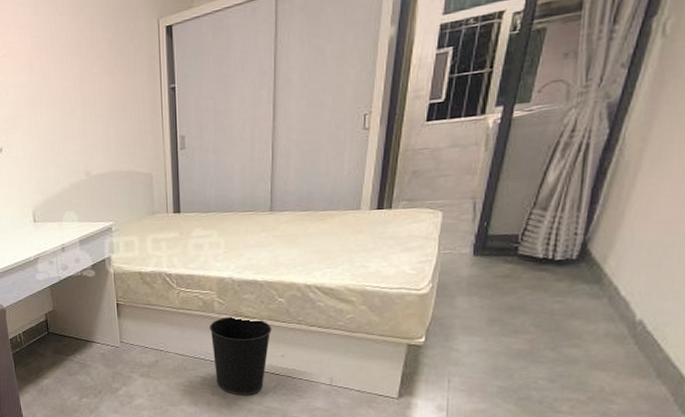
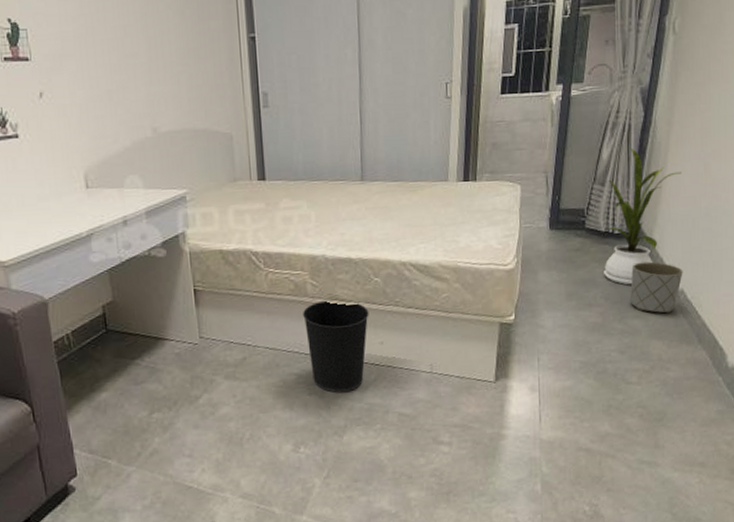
house plant: none [537,169,656,314] -> present [603,147,682,285]
planter: none [569,289,645,344] -> present [630,261,683,313]

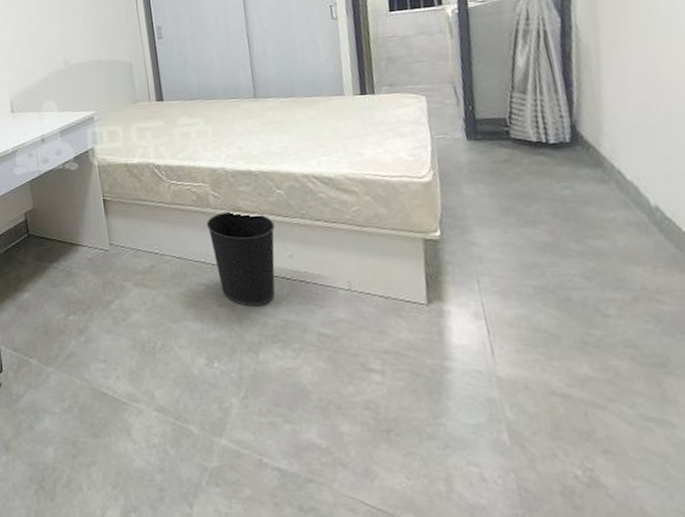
house plant: present [603,147,682,285] -> none [530,53,624,200]
planter: present [630,261,683,313] -> none [580,173,654,234]

